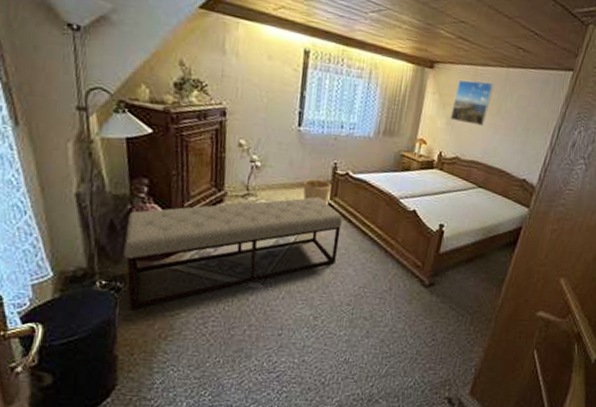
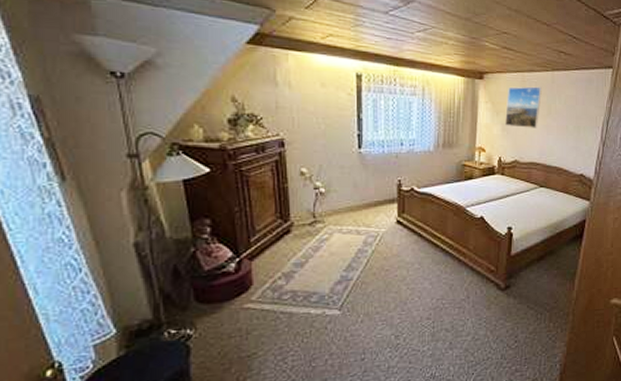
bench: present [124,197,342,310] -> none [191,216,412,357]
basket: present [303,175,331,204] -> none [370,193,398,222]

